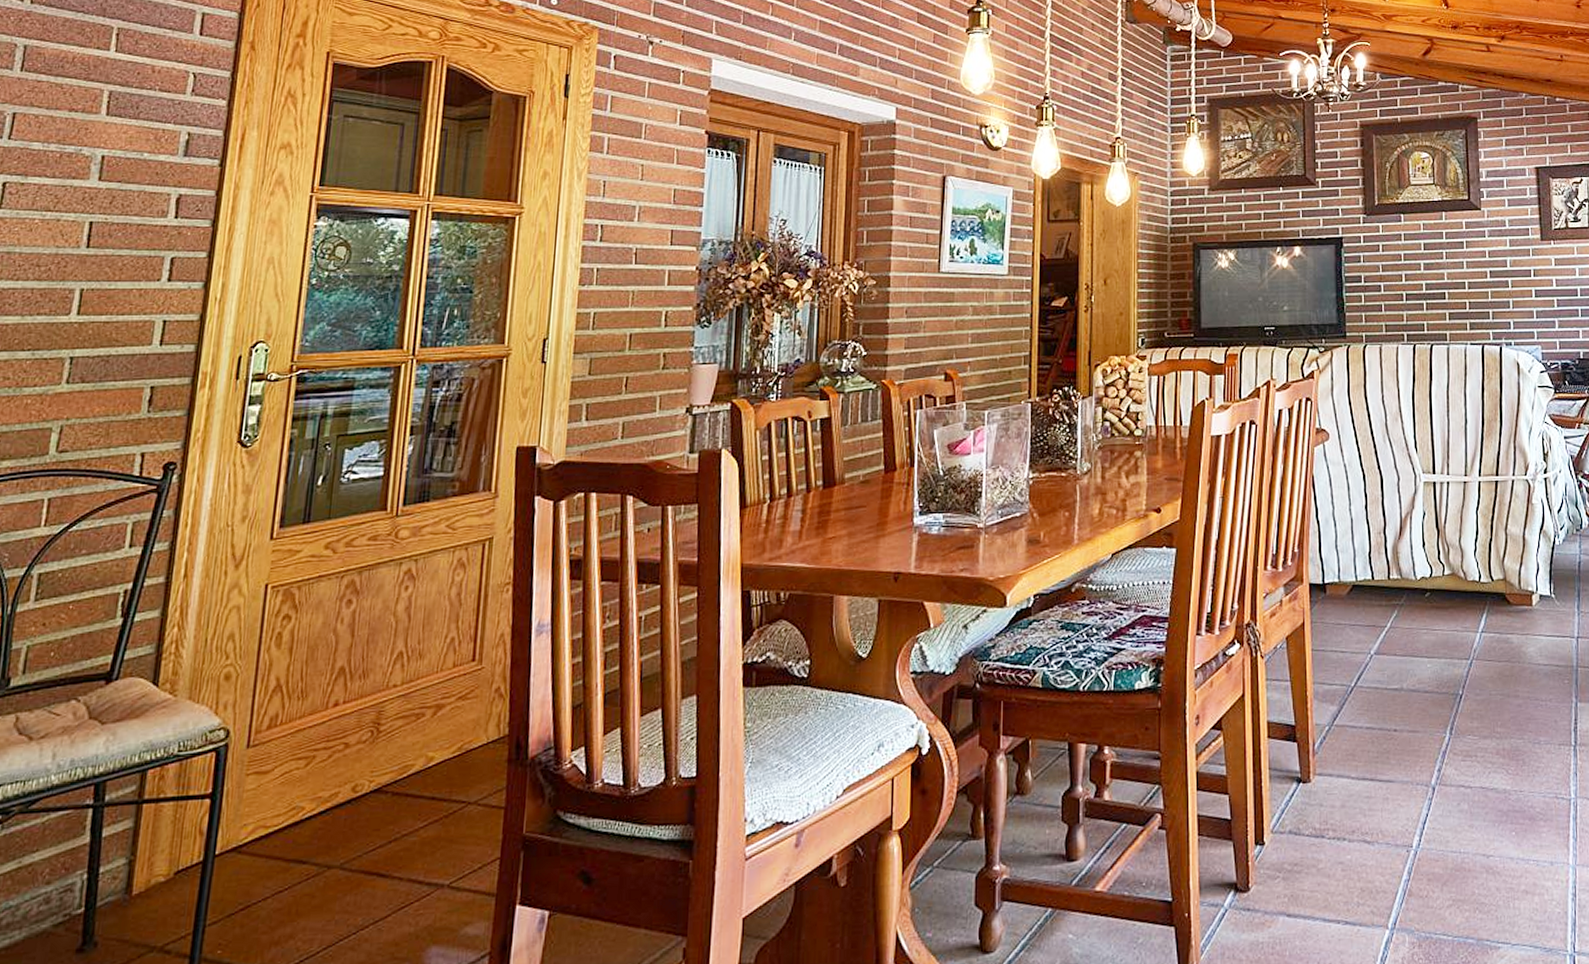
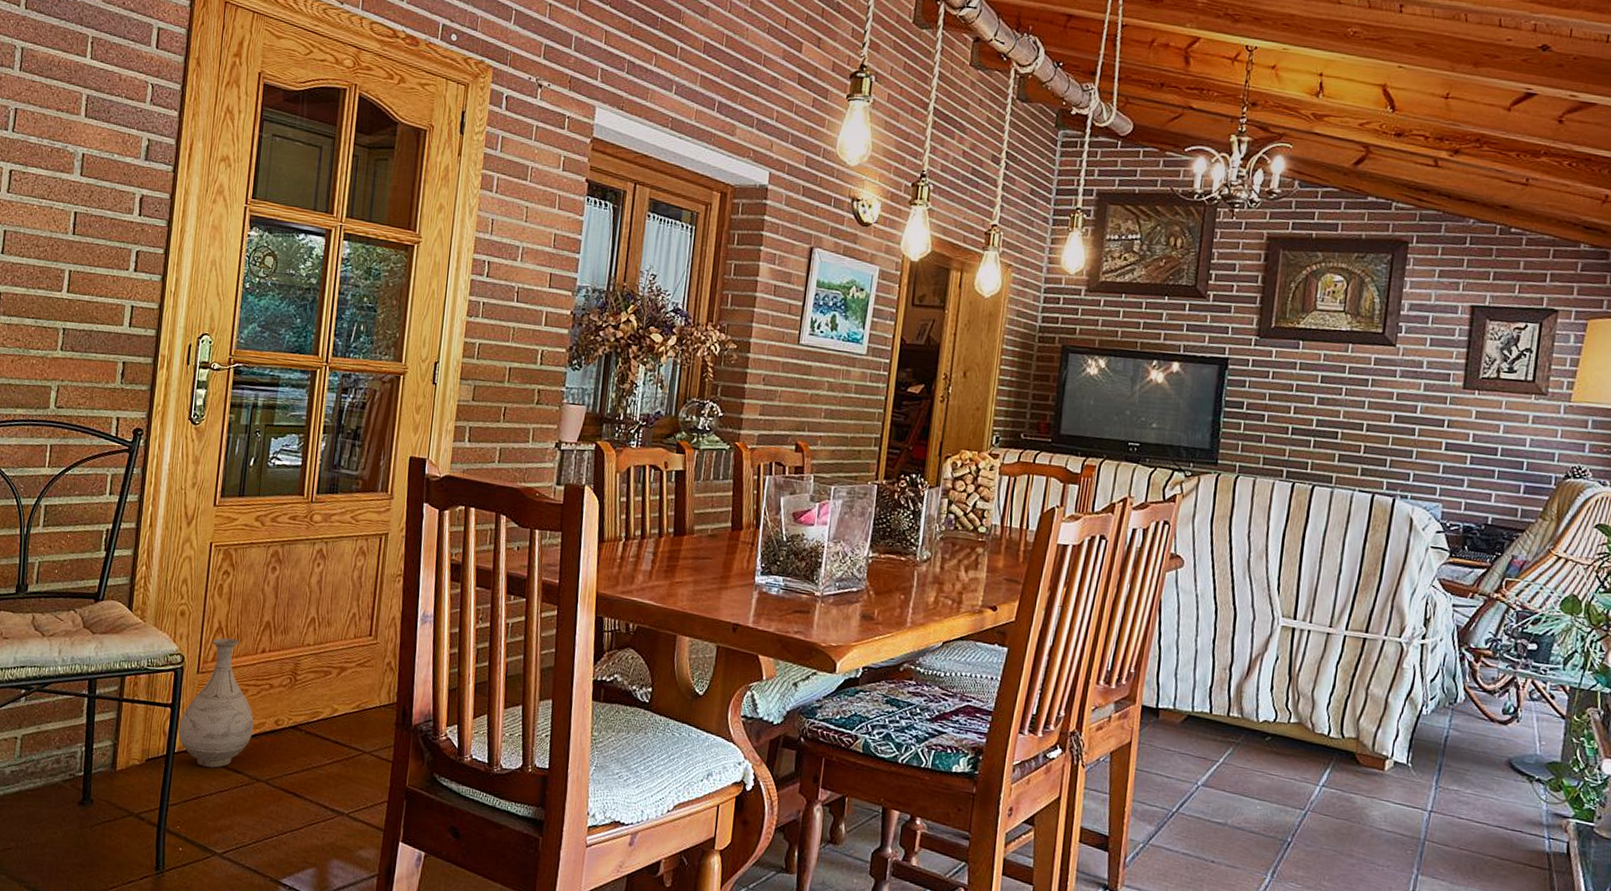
vase: none [221,696,324,866] -> present [179,638,254,768]

